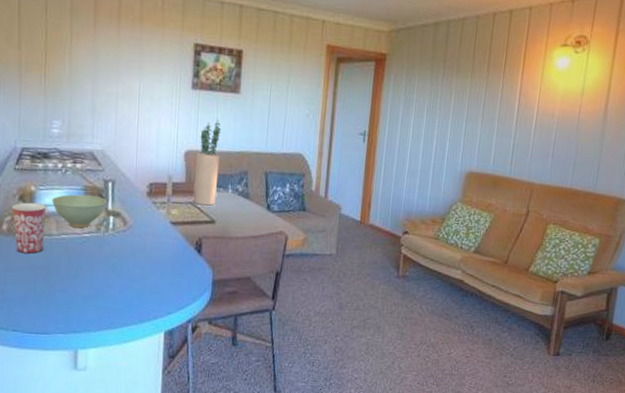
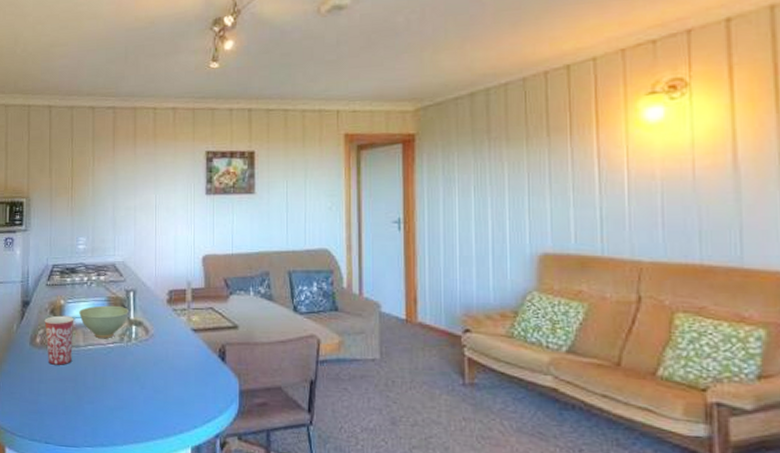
vase: present [192,119,222,207] -> none [213,222,238,312]

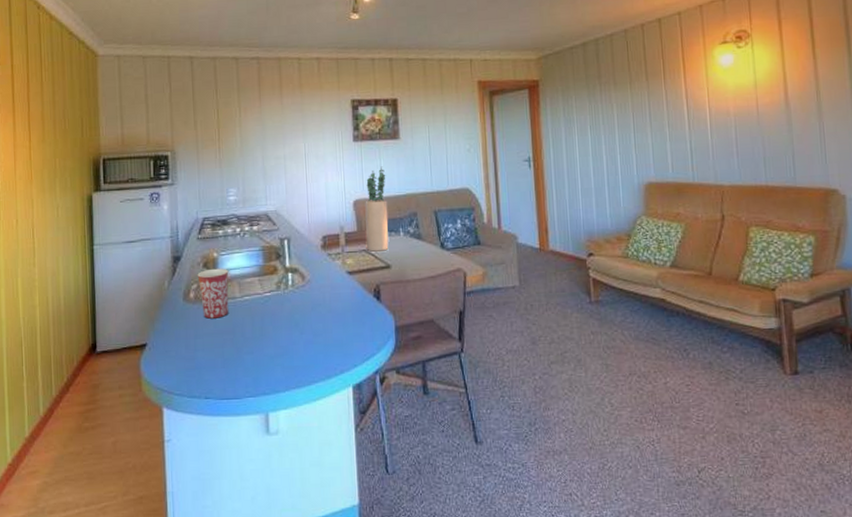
bowl: present [79,305,129,338] -> none [233,254,284,288]
vase: none [213,222,238,312] -> present [365,166,389,253]

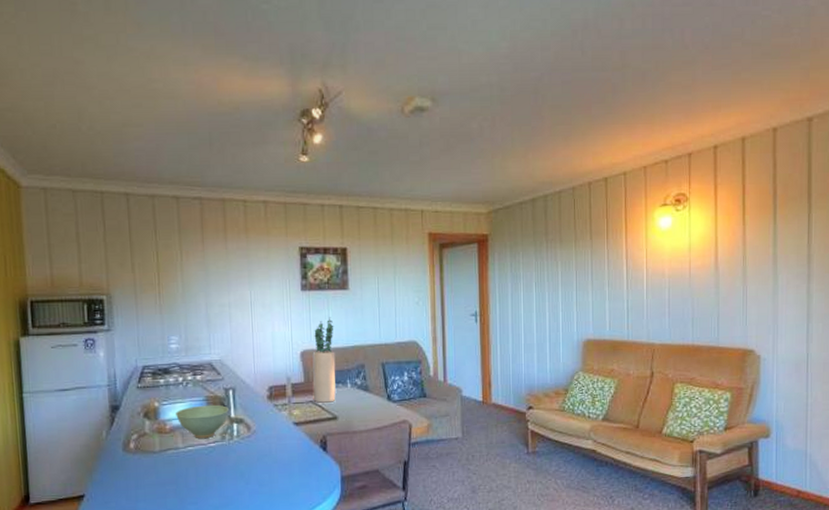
mug: present [197,268,229,319] -> none [137,418,172,469]
bowl: none [233,254,284,288] -> present [176,404,229,438]

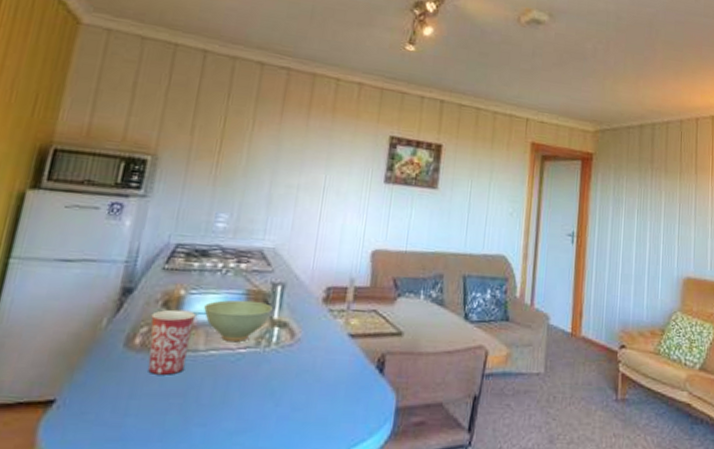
mug: none [137,418,172,469] -> present [147,309,196,375]
vase: present [312,317,336,404] -> none [377,216,415,316]

